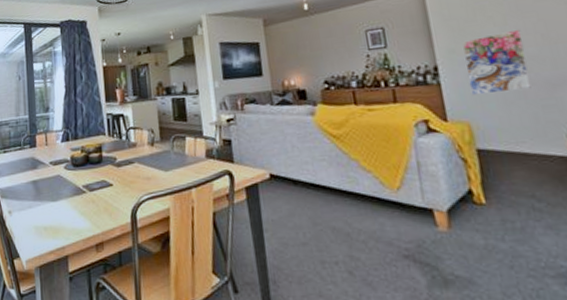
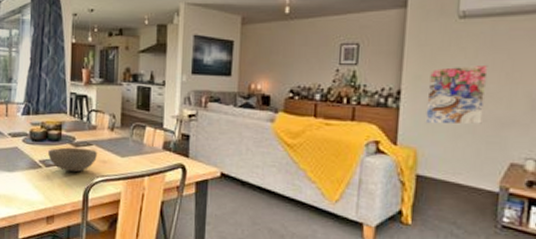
bowl: none [91,167,140,194] -> present [48,147,97,173]

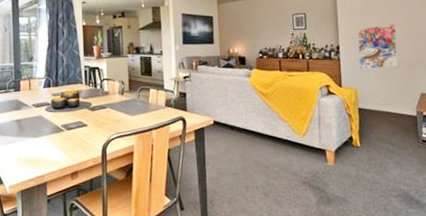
bowl: present [48,147,97,173] -> none [69,111,111,133]

